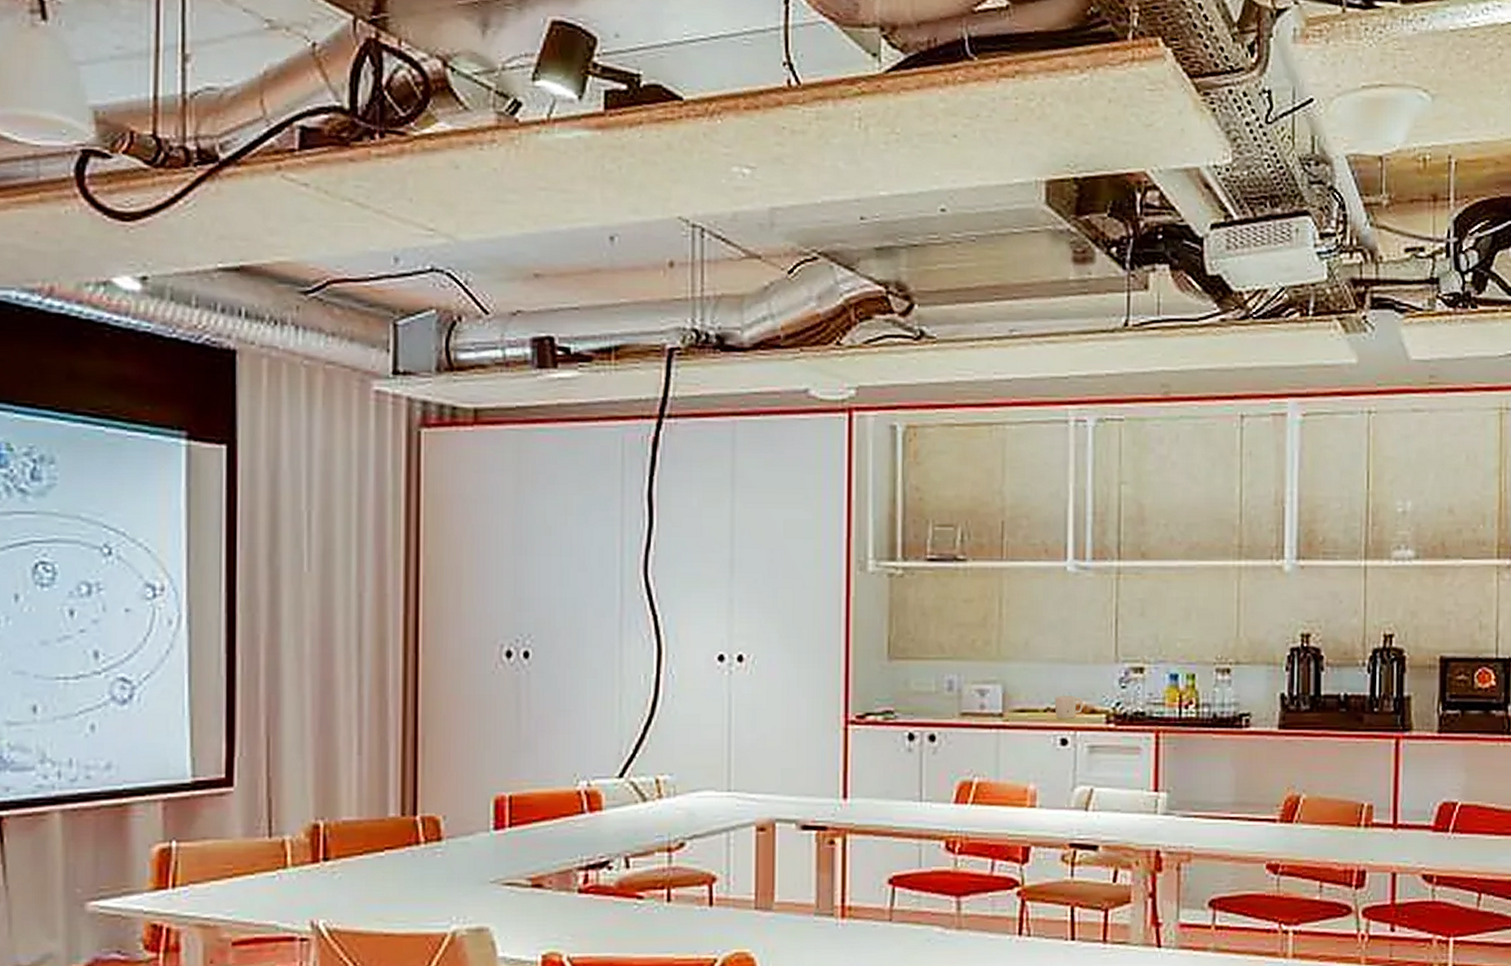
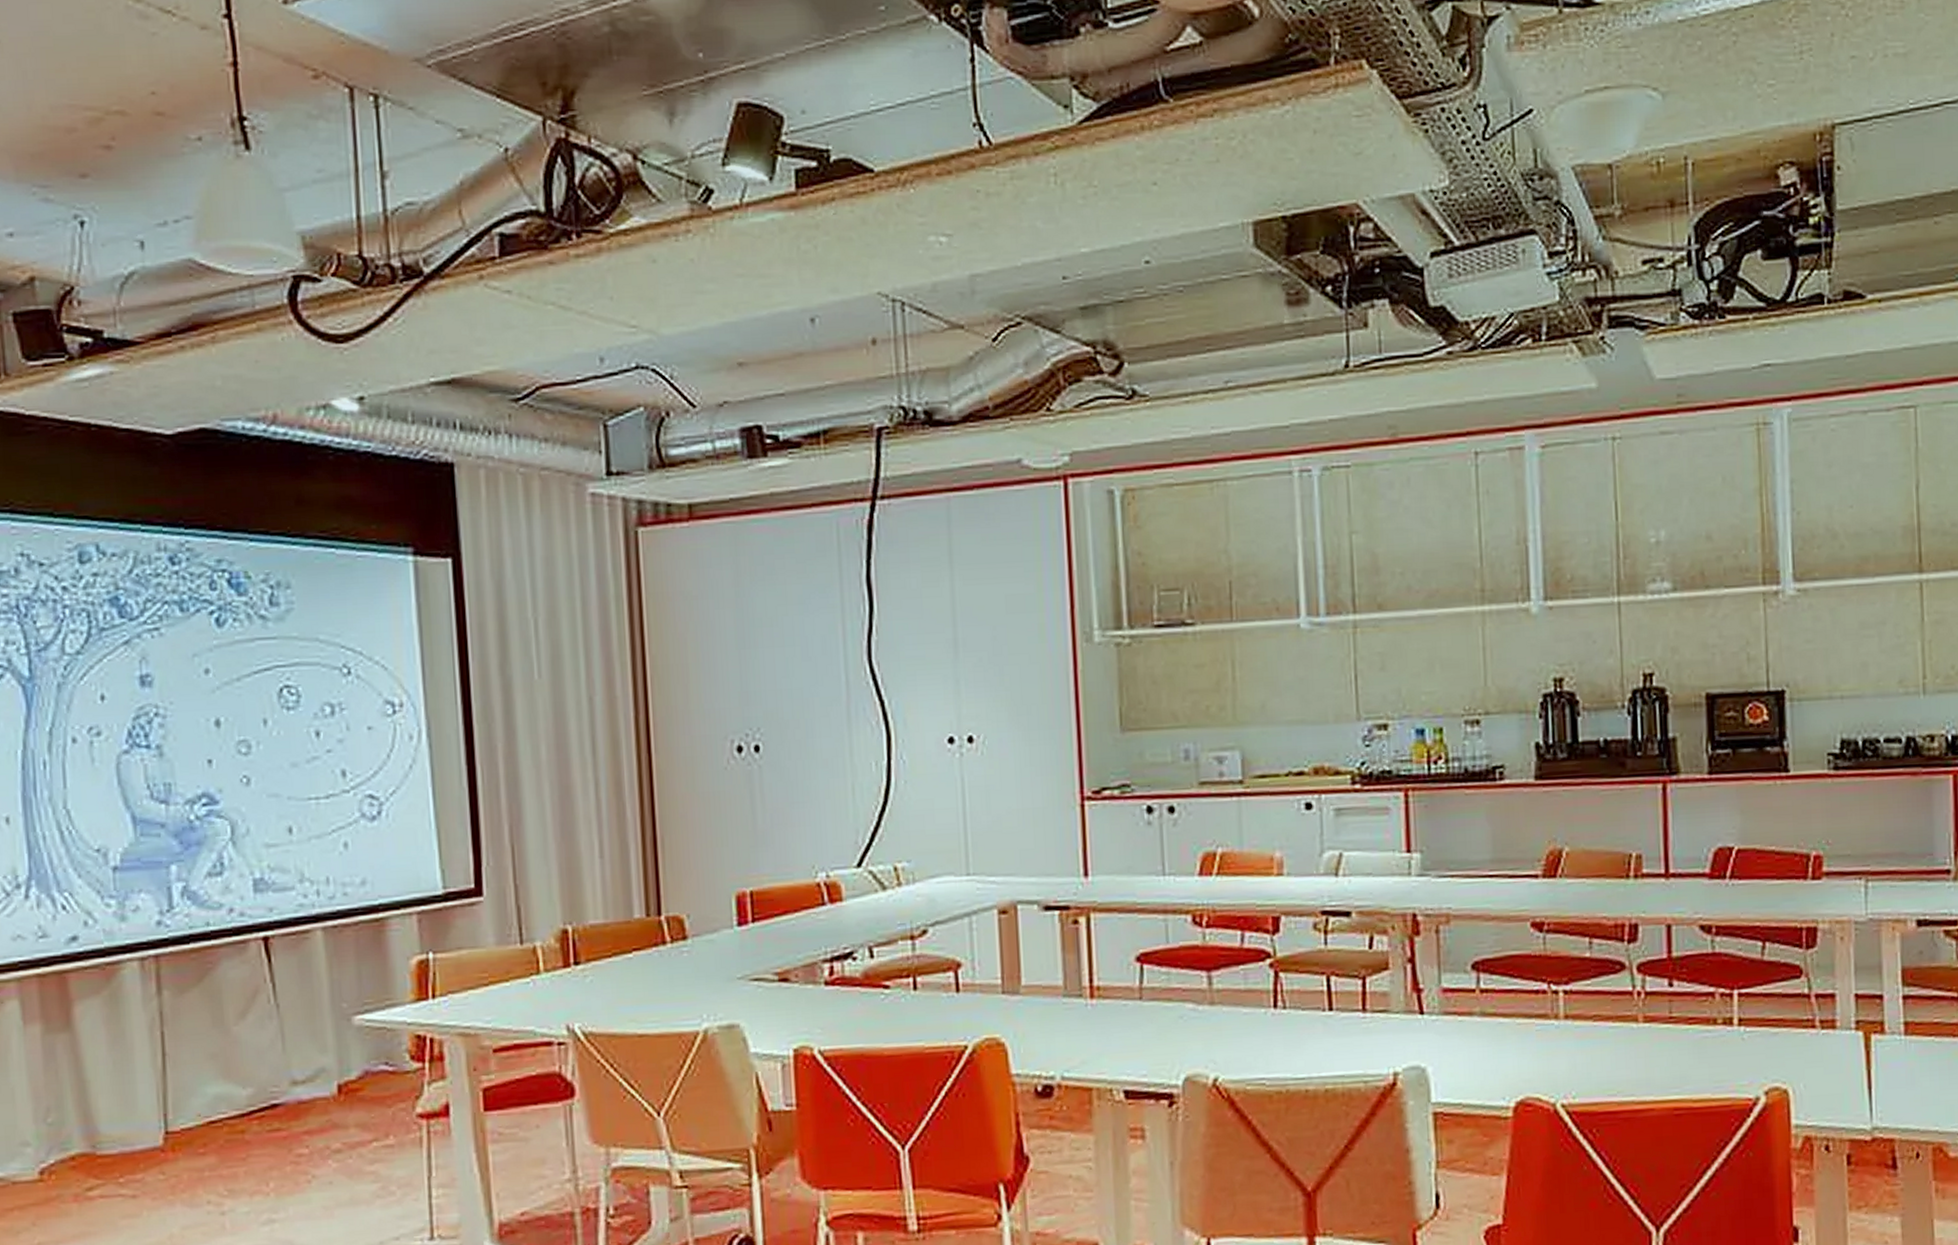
mug: present [1054,695,1083,720] -> none [1295,757,1326,783]

